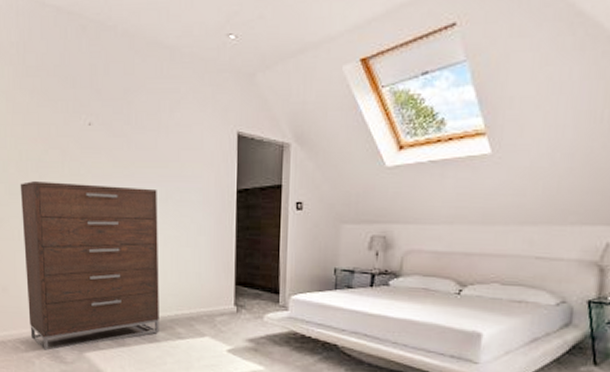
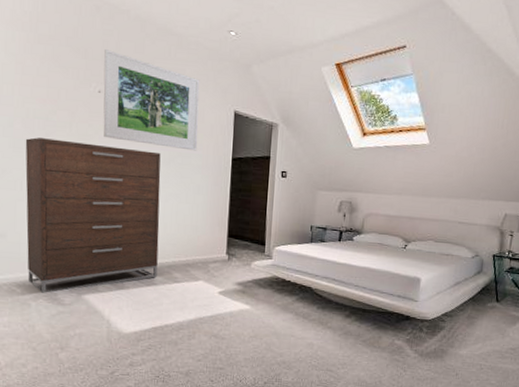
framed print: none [93,75,197,184] -> present [103,49,200,151]

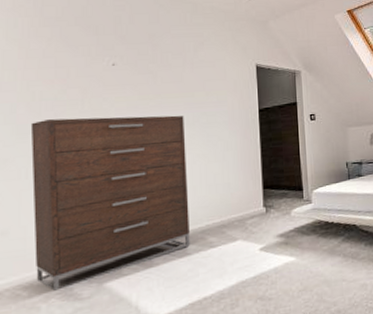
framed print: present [103,49,200,151] -> none [117,24,222,109]

